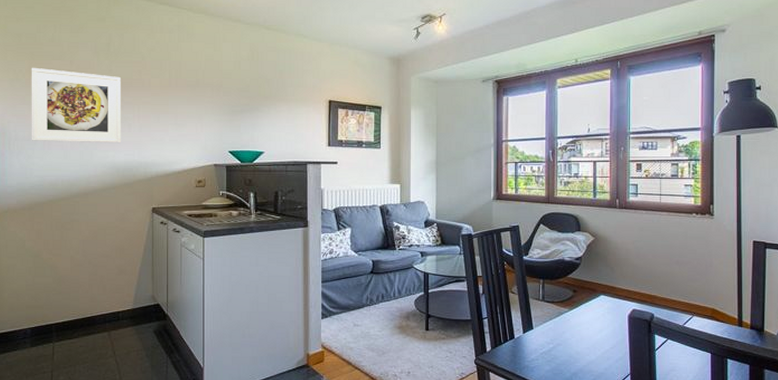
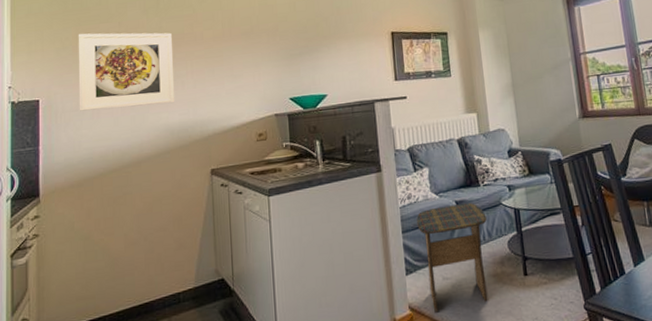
stool: none [336,263,398,353] -> present [416,203,488,313]

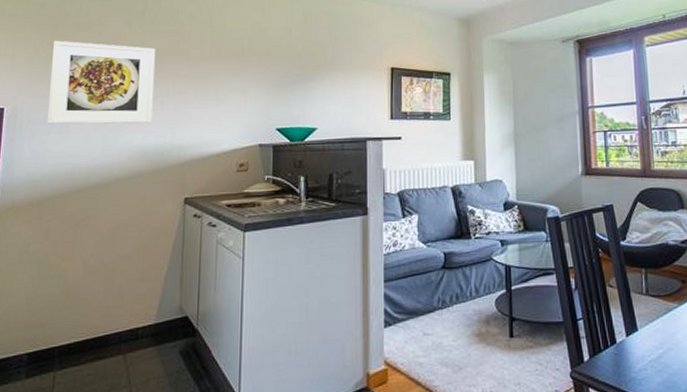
stool: present [416,203,488,313] -> none [401,256,475,370]

